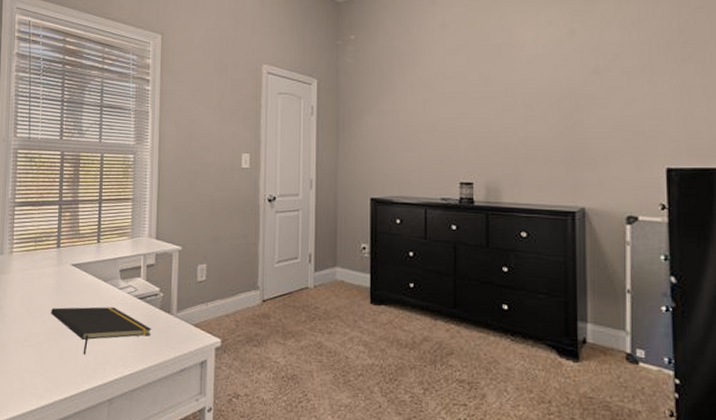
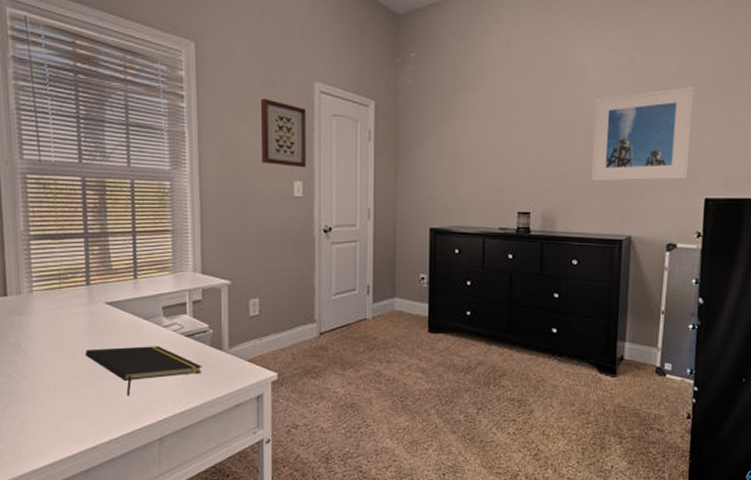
wall art: none [213,80,254,142] -> present [260,98,306,168]
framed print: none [537,55,644,151] -> present [592,87,694,181]

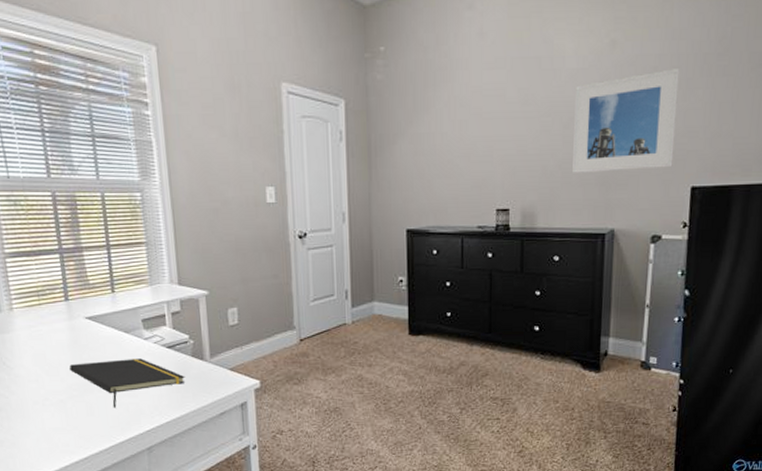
wall art: present [260,98,306,168] -> none [226,102,277,173]

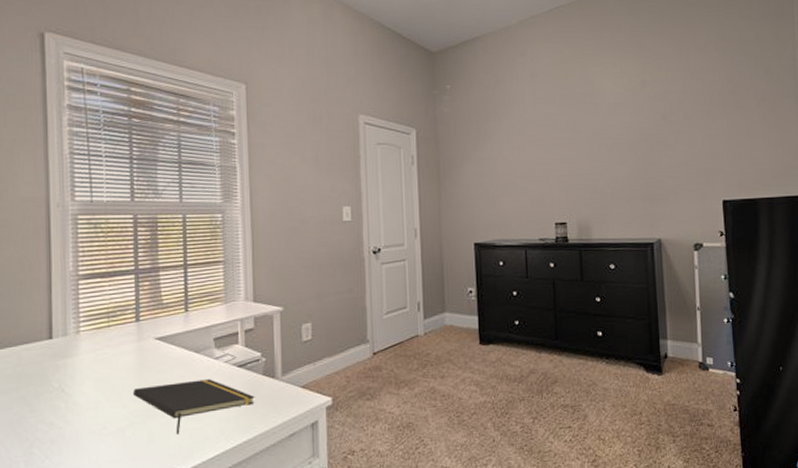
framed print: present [572,69,680,173] -> none [616,103,705,190]

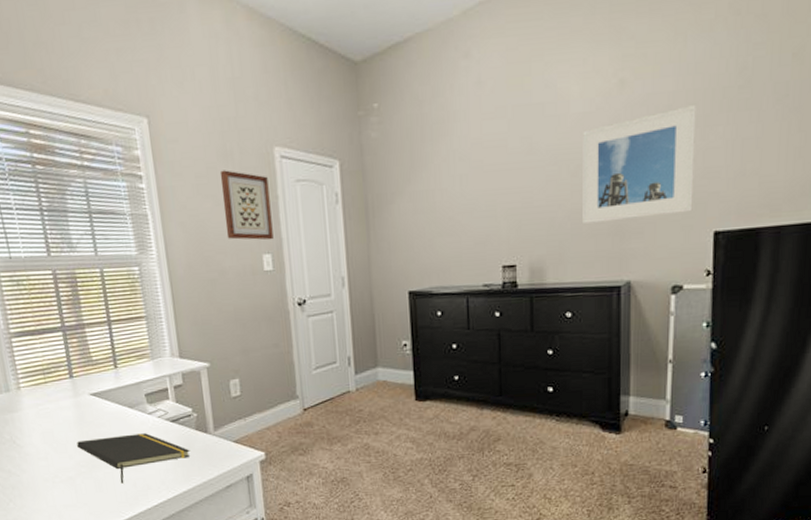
wall art: none [308,132,354,194] -> present [219,170,274,241]
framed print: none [616,103,705,190] -> present [583,105,696,224]

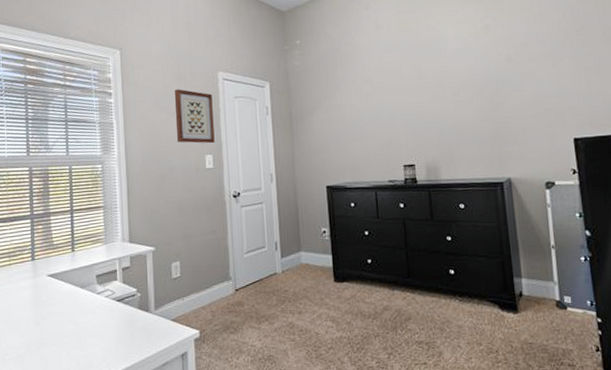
notepad: present [77,433,190,484] -> none [30,312,132,361]
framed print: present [583,105,696,224] -> none [460,43,554,132]

